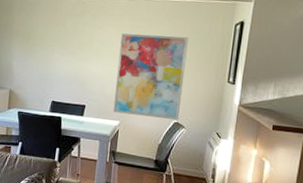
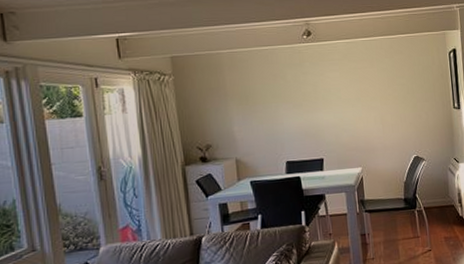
wall art: present [113,33,189,120] -> none [346,71,418,160]

